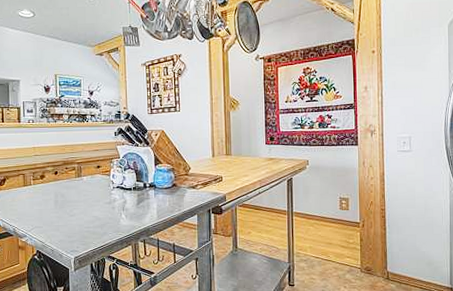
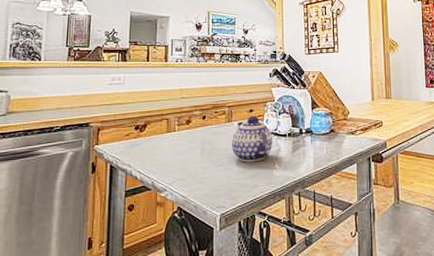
teapot: none [82,171,120,213] -> present [232,115,273,162]

